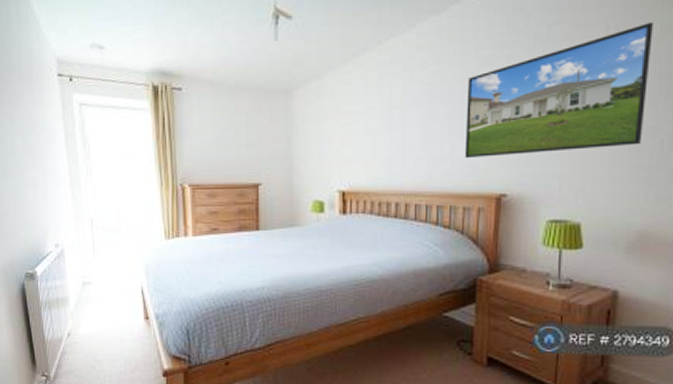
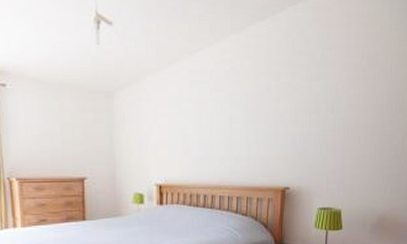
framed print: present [464,21,653,159] -> none [258,53,393,158]

